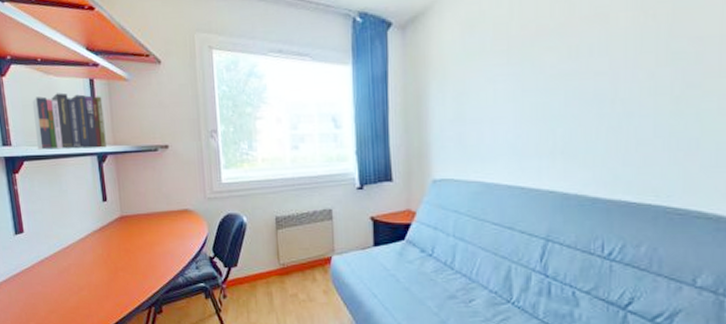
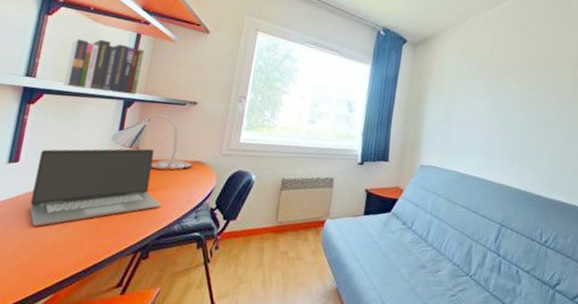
laptop: none [39,202,161,292] -> present [29,148,161,227]
table lamp: none [94,165,180,224] -> present [109,114,192,171]

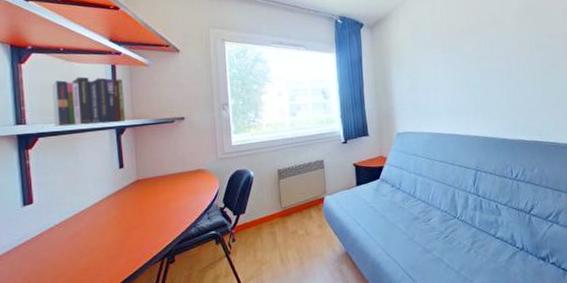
laptop: present [29,148,161,227] -> none [51,167,175,257]
table lamp: present [109,114,192,171] -> none [111,135,194,185]

